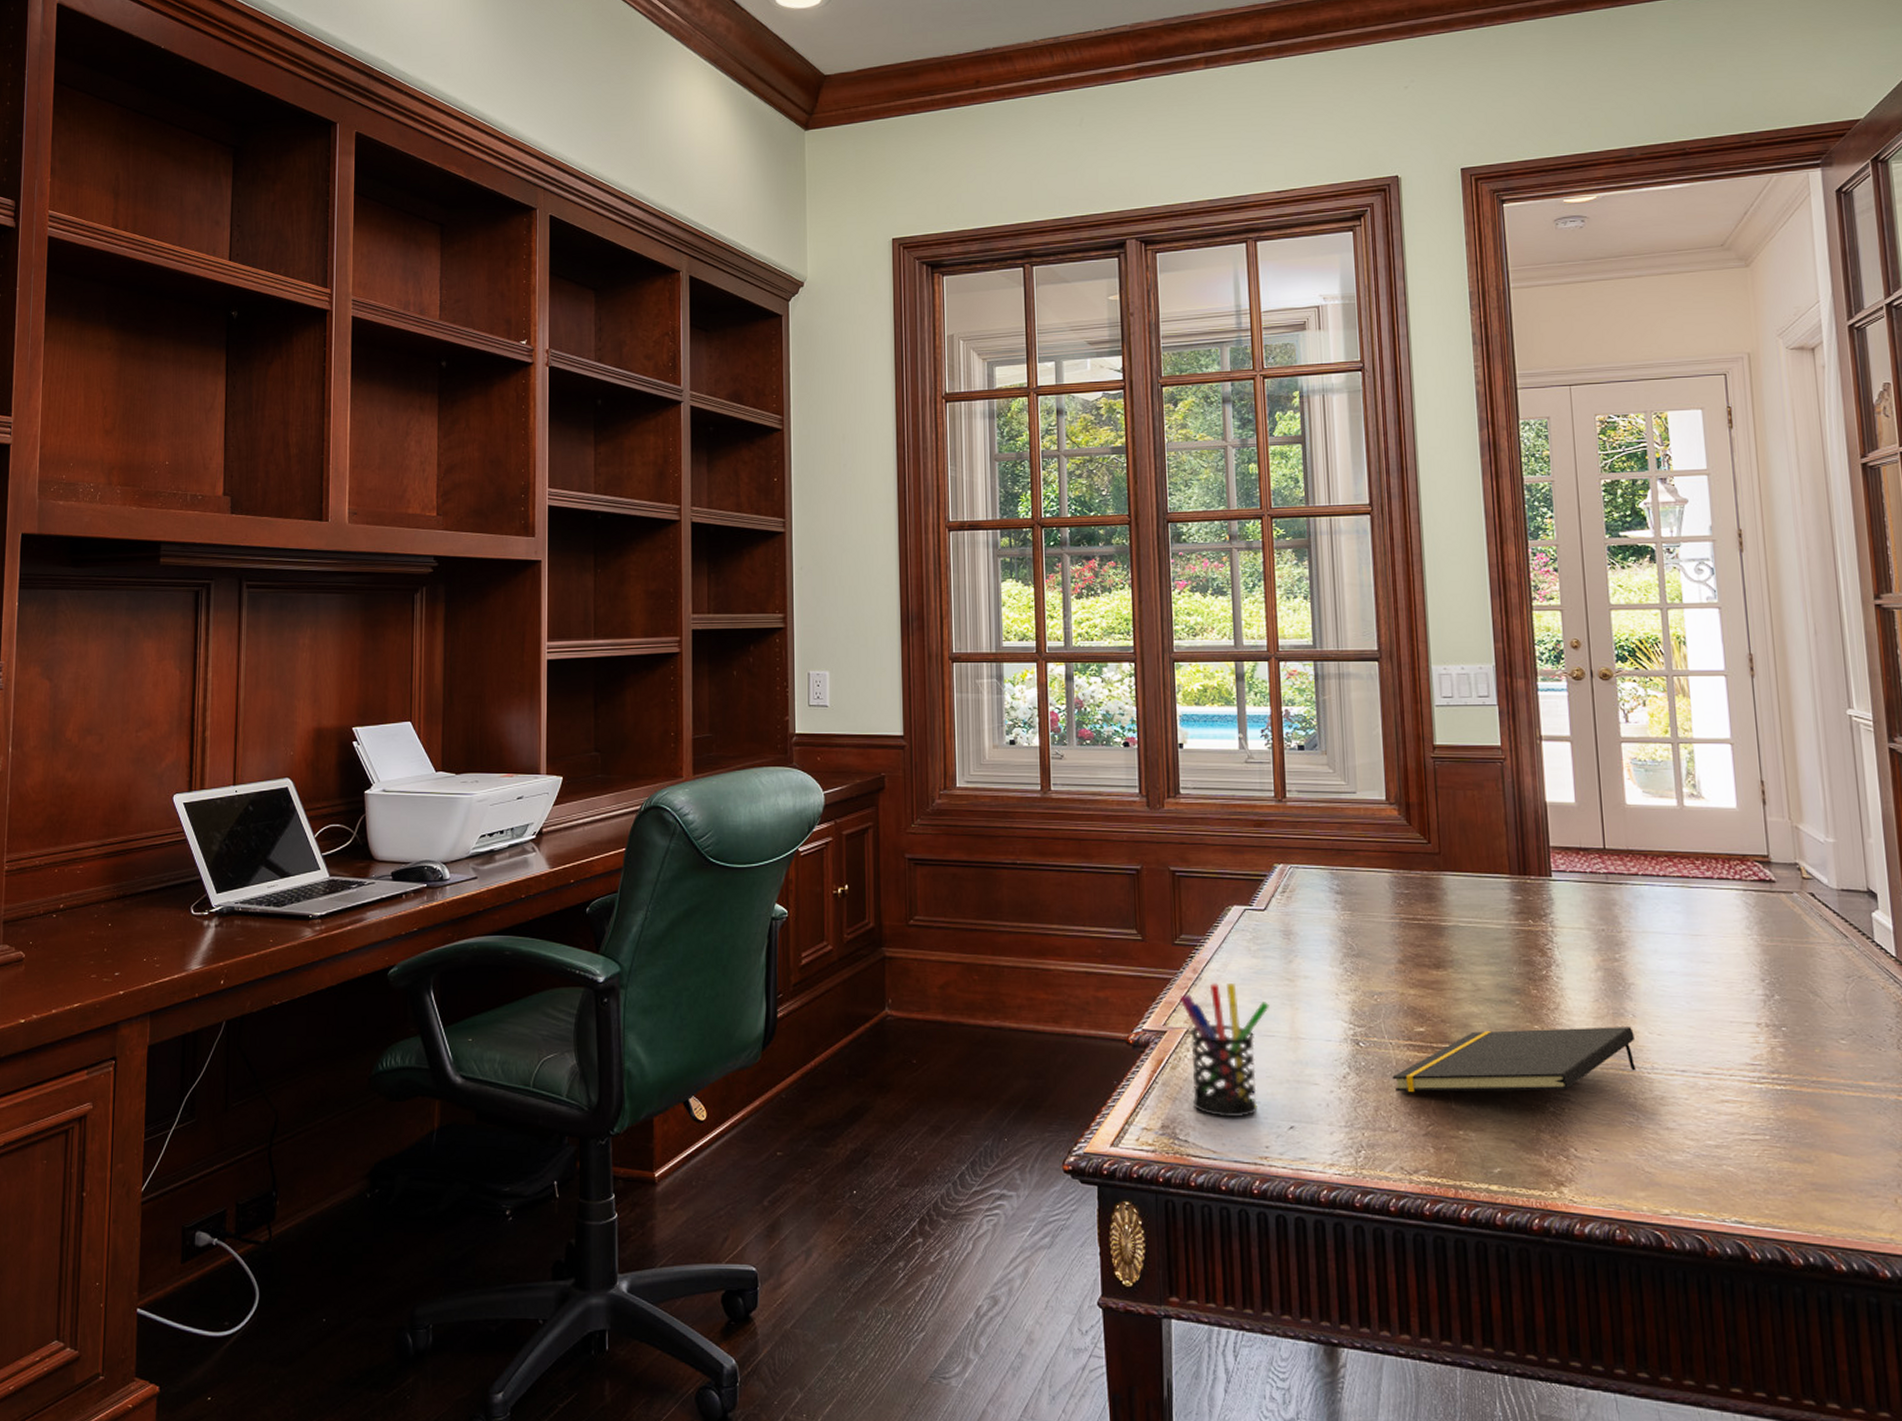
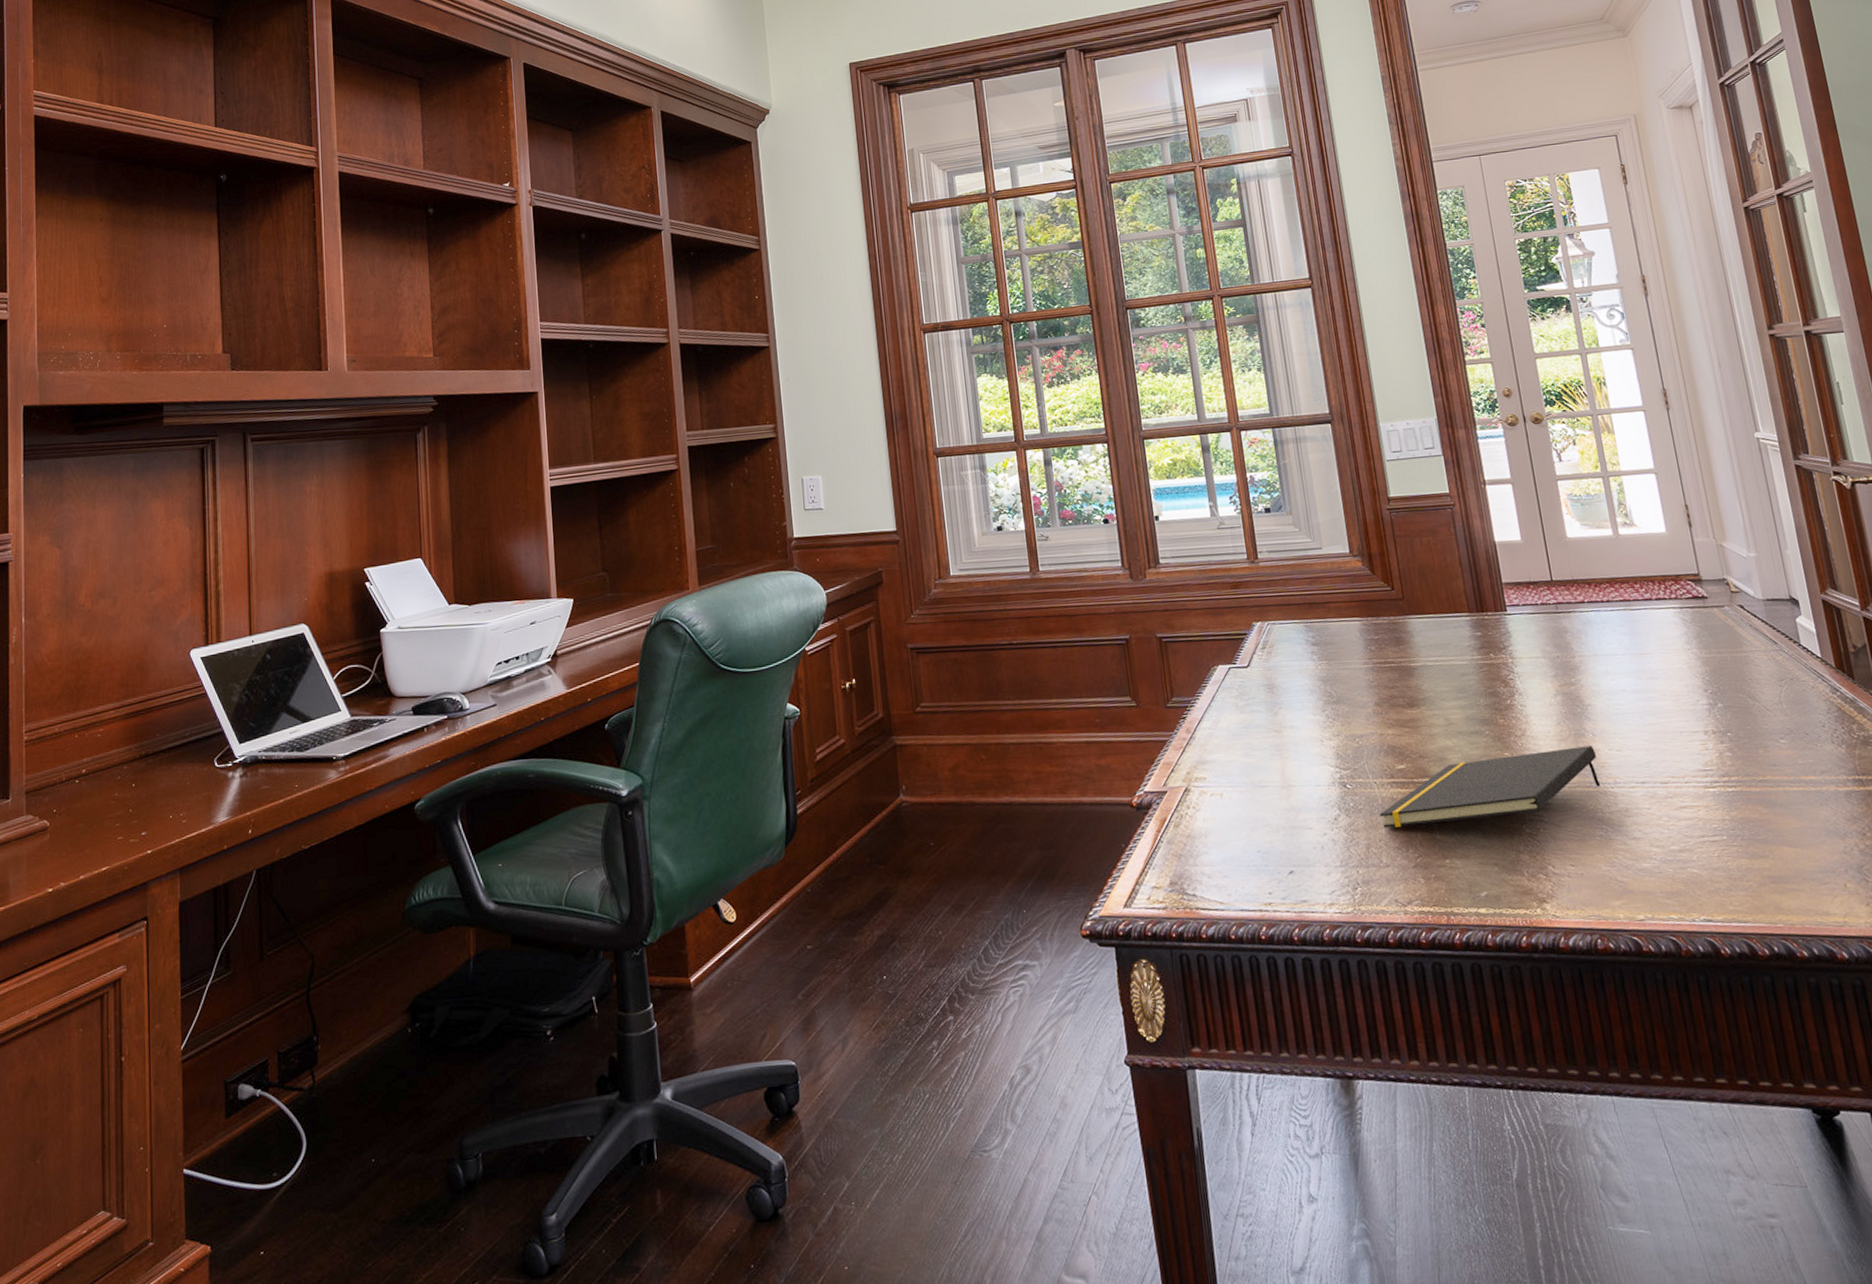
pen holder: present [1179,983,1269,1117] -> none [1176,739,1261,869]

